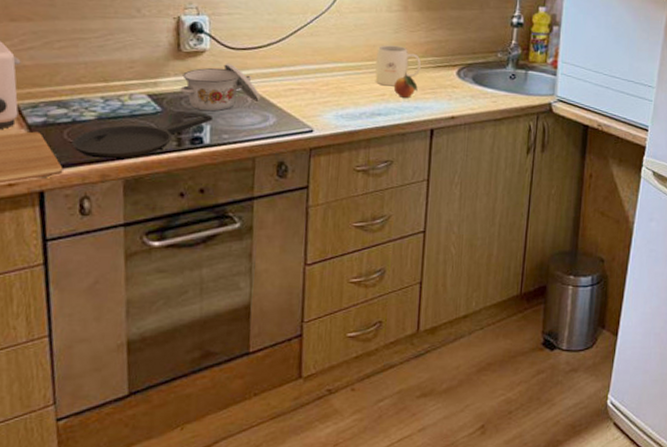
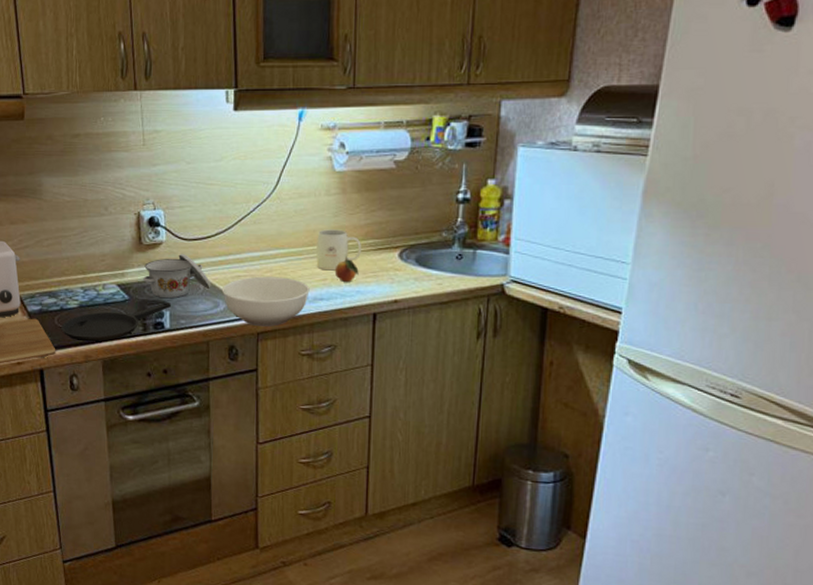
bowl: none [272,90,368,143] -> present [221,276,310,327]

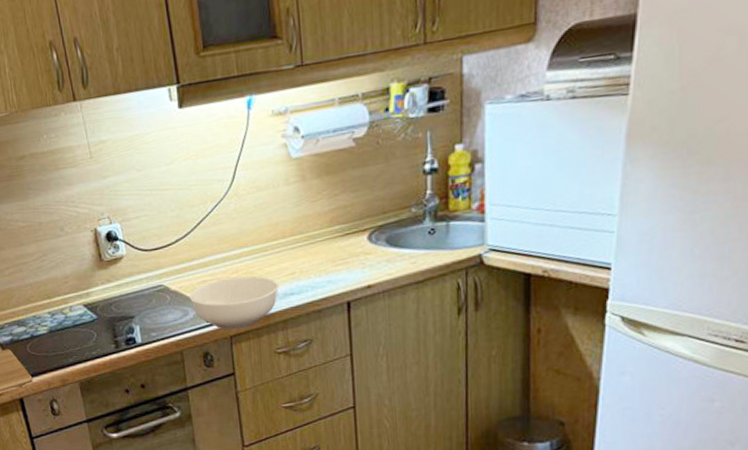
frying pan: present [61,301,171,342] -> none [34,316,140,366]
cooking pot: present [143,253,211,299] -> none [108,265,178,314]
mug: present [316,229,362,271] -> none [280,219,329,264]
fruit: present [334,254,359,282] -> none [302,244,328,273]

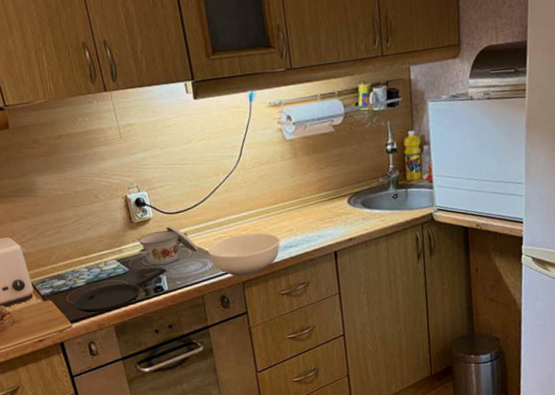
frying pan: none [34,316,140,366] -> present [73,267,166,313]
cooking pot: none [108,265,178,314] -> present [138,225,198,266]

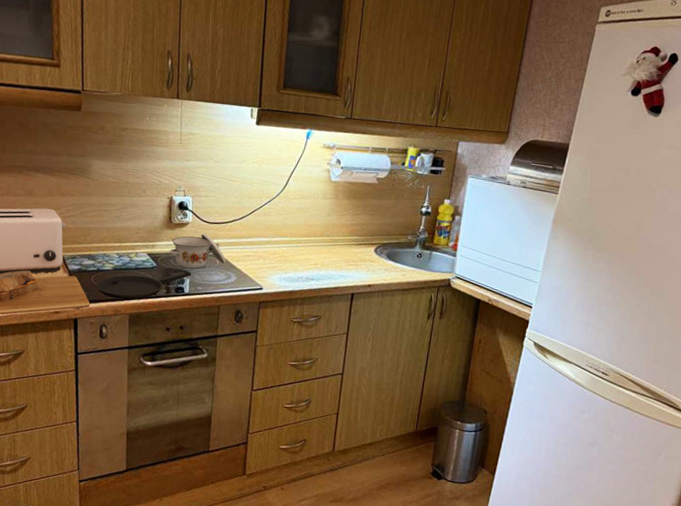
bowl: present [207,233,281,277] -> none [234,257,304,298]

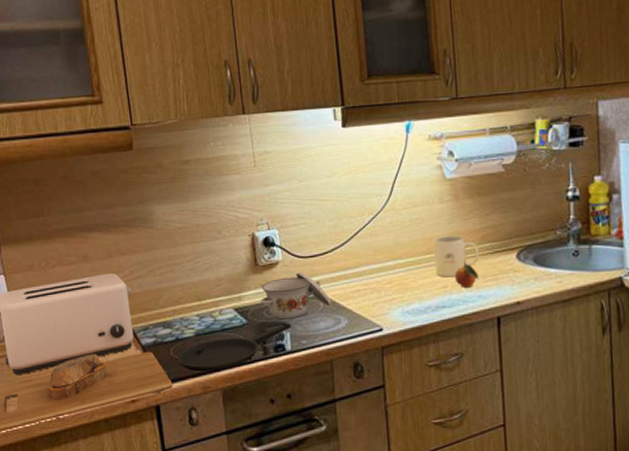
mug: none [311,225,348,258] -> present [434,235,480,278]
fruit: none [324,245,343,268] -> present [454,259,479,288]

